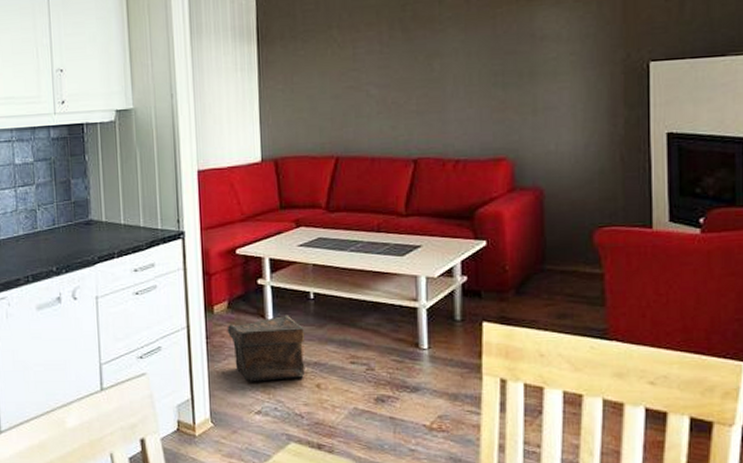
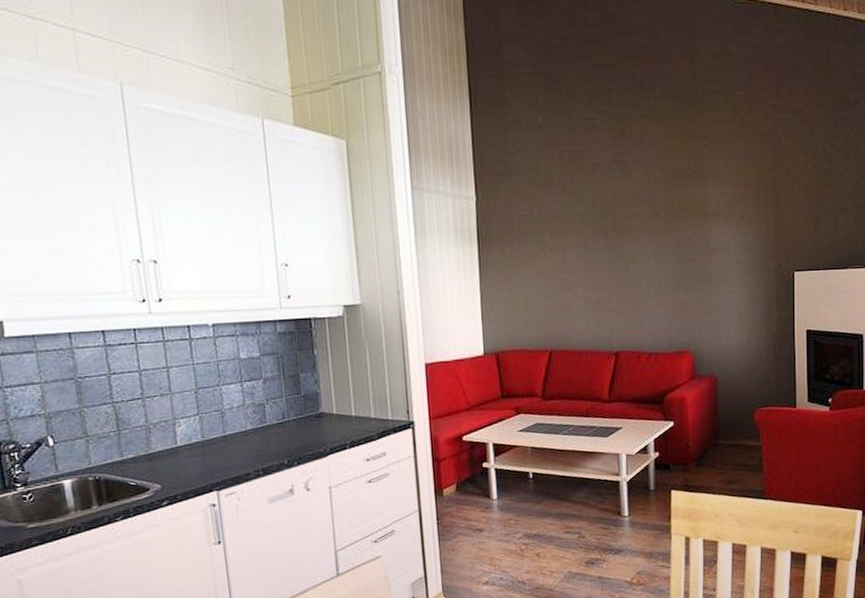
pouch: present [227,314,306,382] -> none [456,493,527,557]

